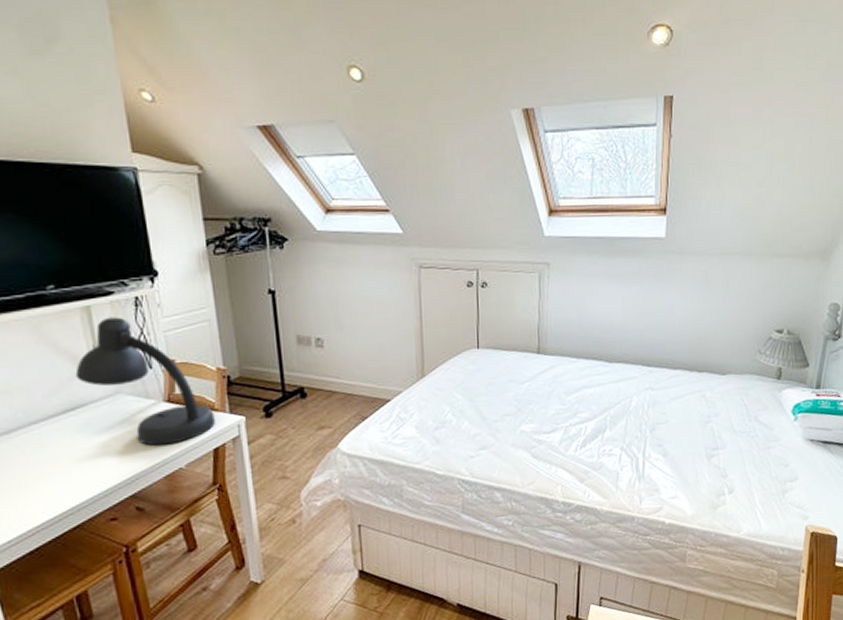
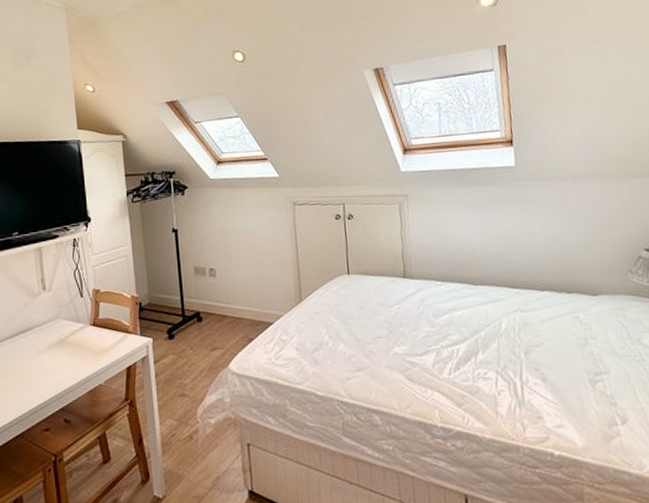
desk lamp: present [75,317,215,446] -> none [27,255,129,364]

